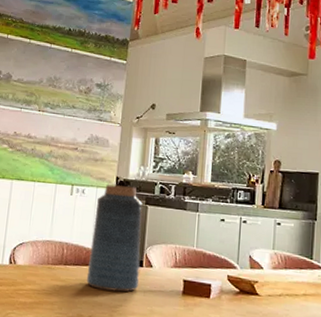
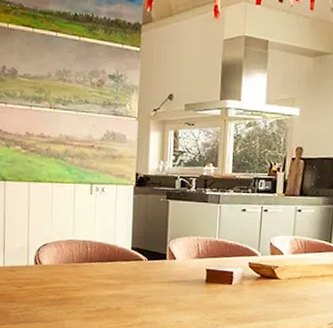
vase: present [86,184,143,292] -> none [112,181,164,284]

